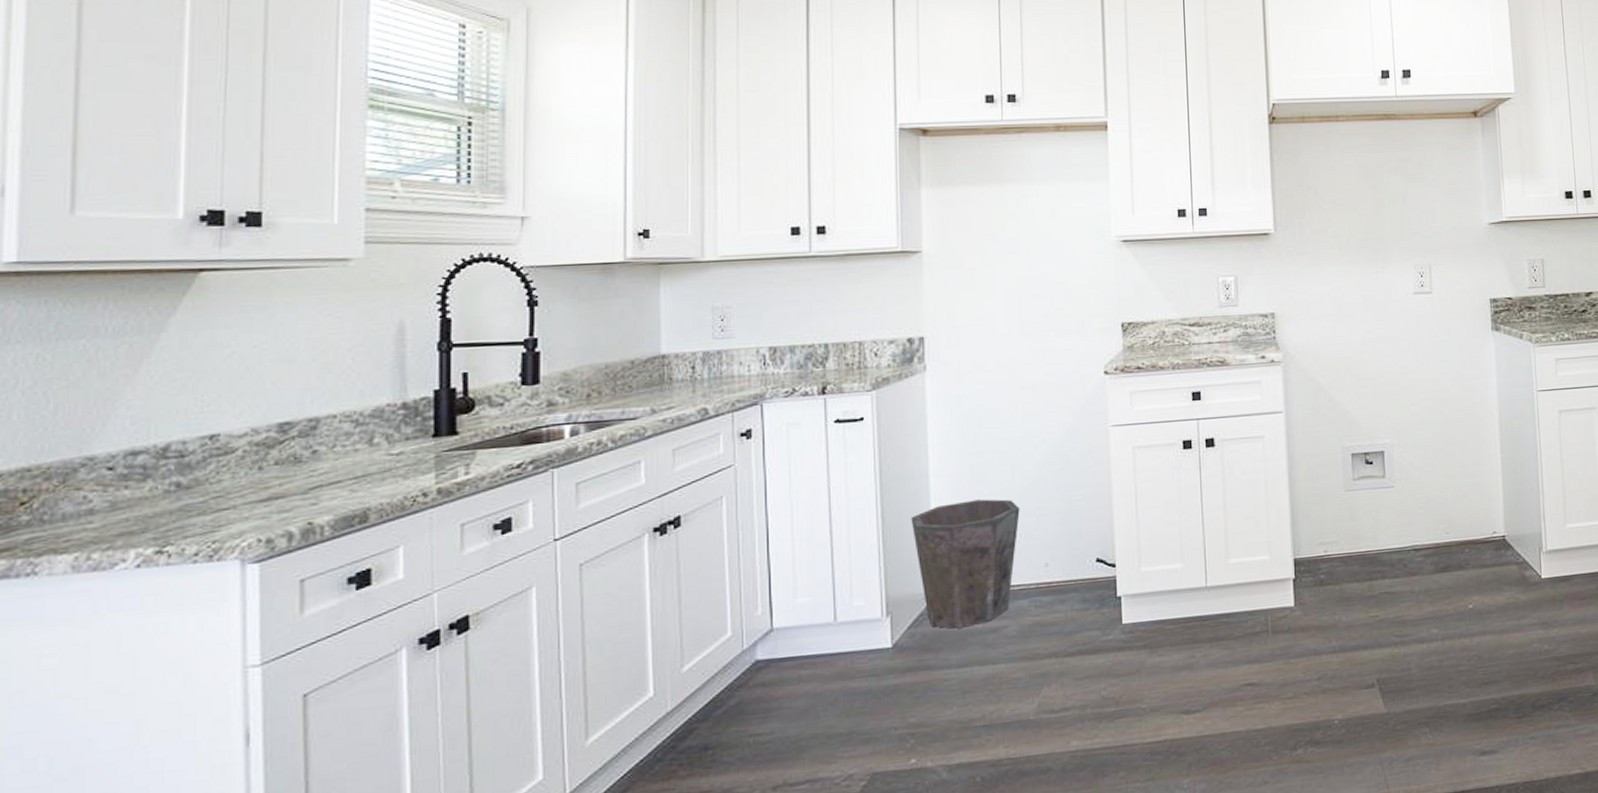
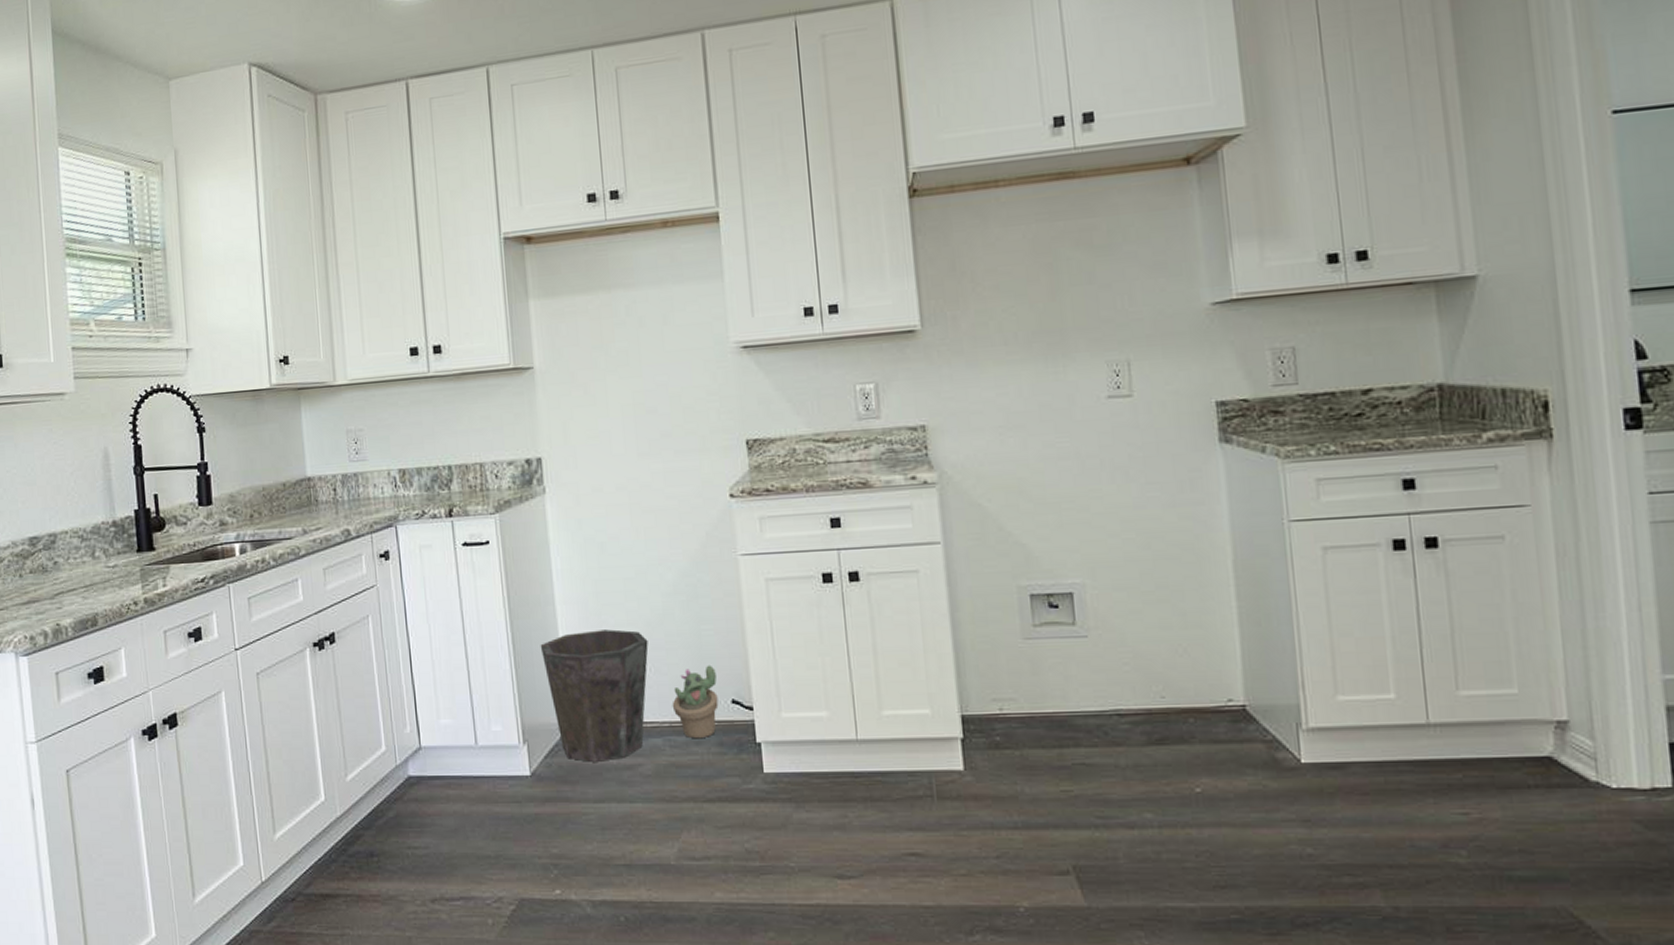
decorative plant: none [1039,527,1084,598] -> present [672,665,719,739]

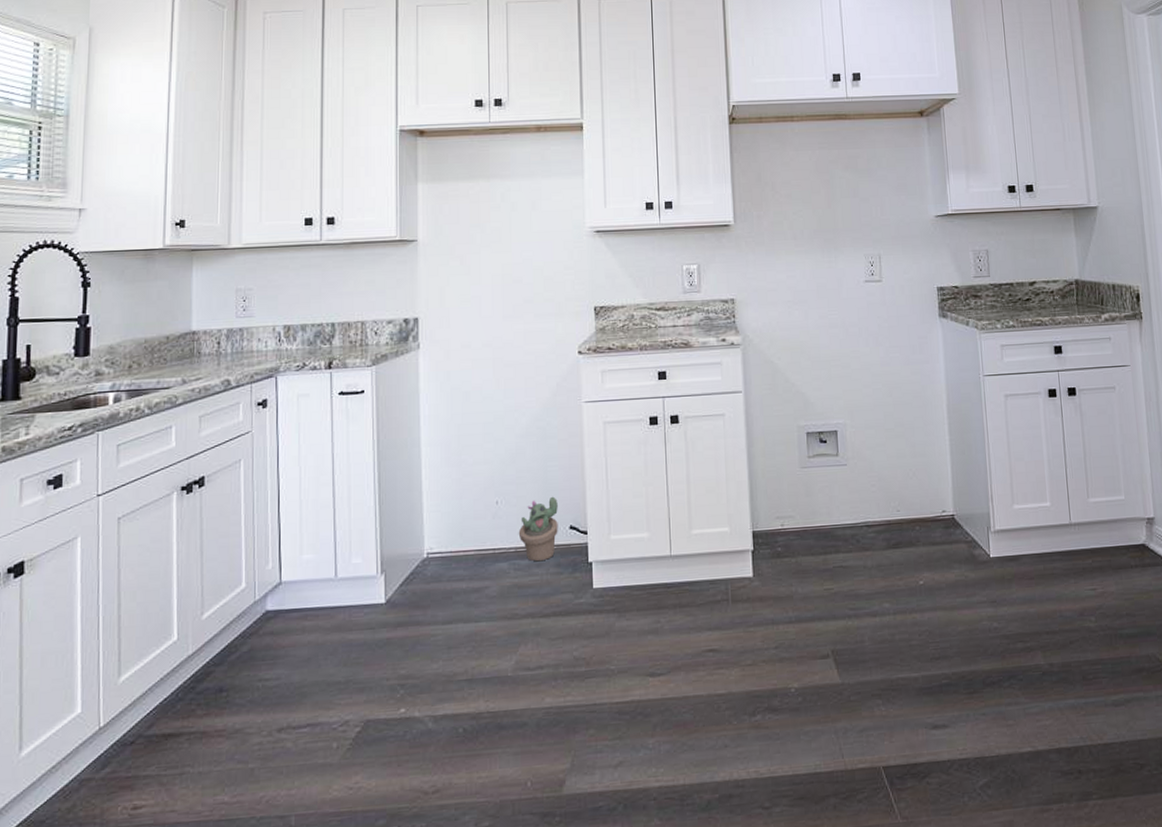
waste bin: present [540,629,649,762] -> none [404,467,501,588]

